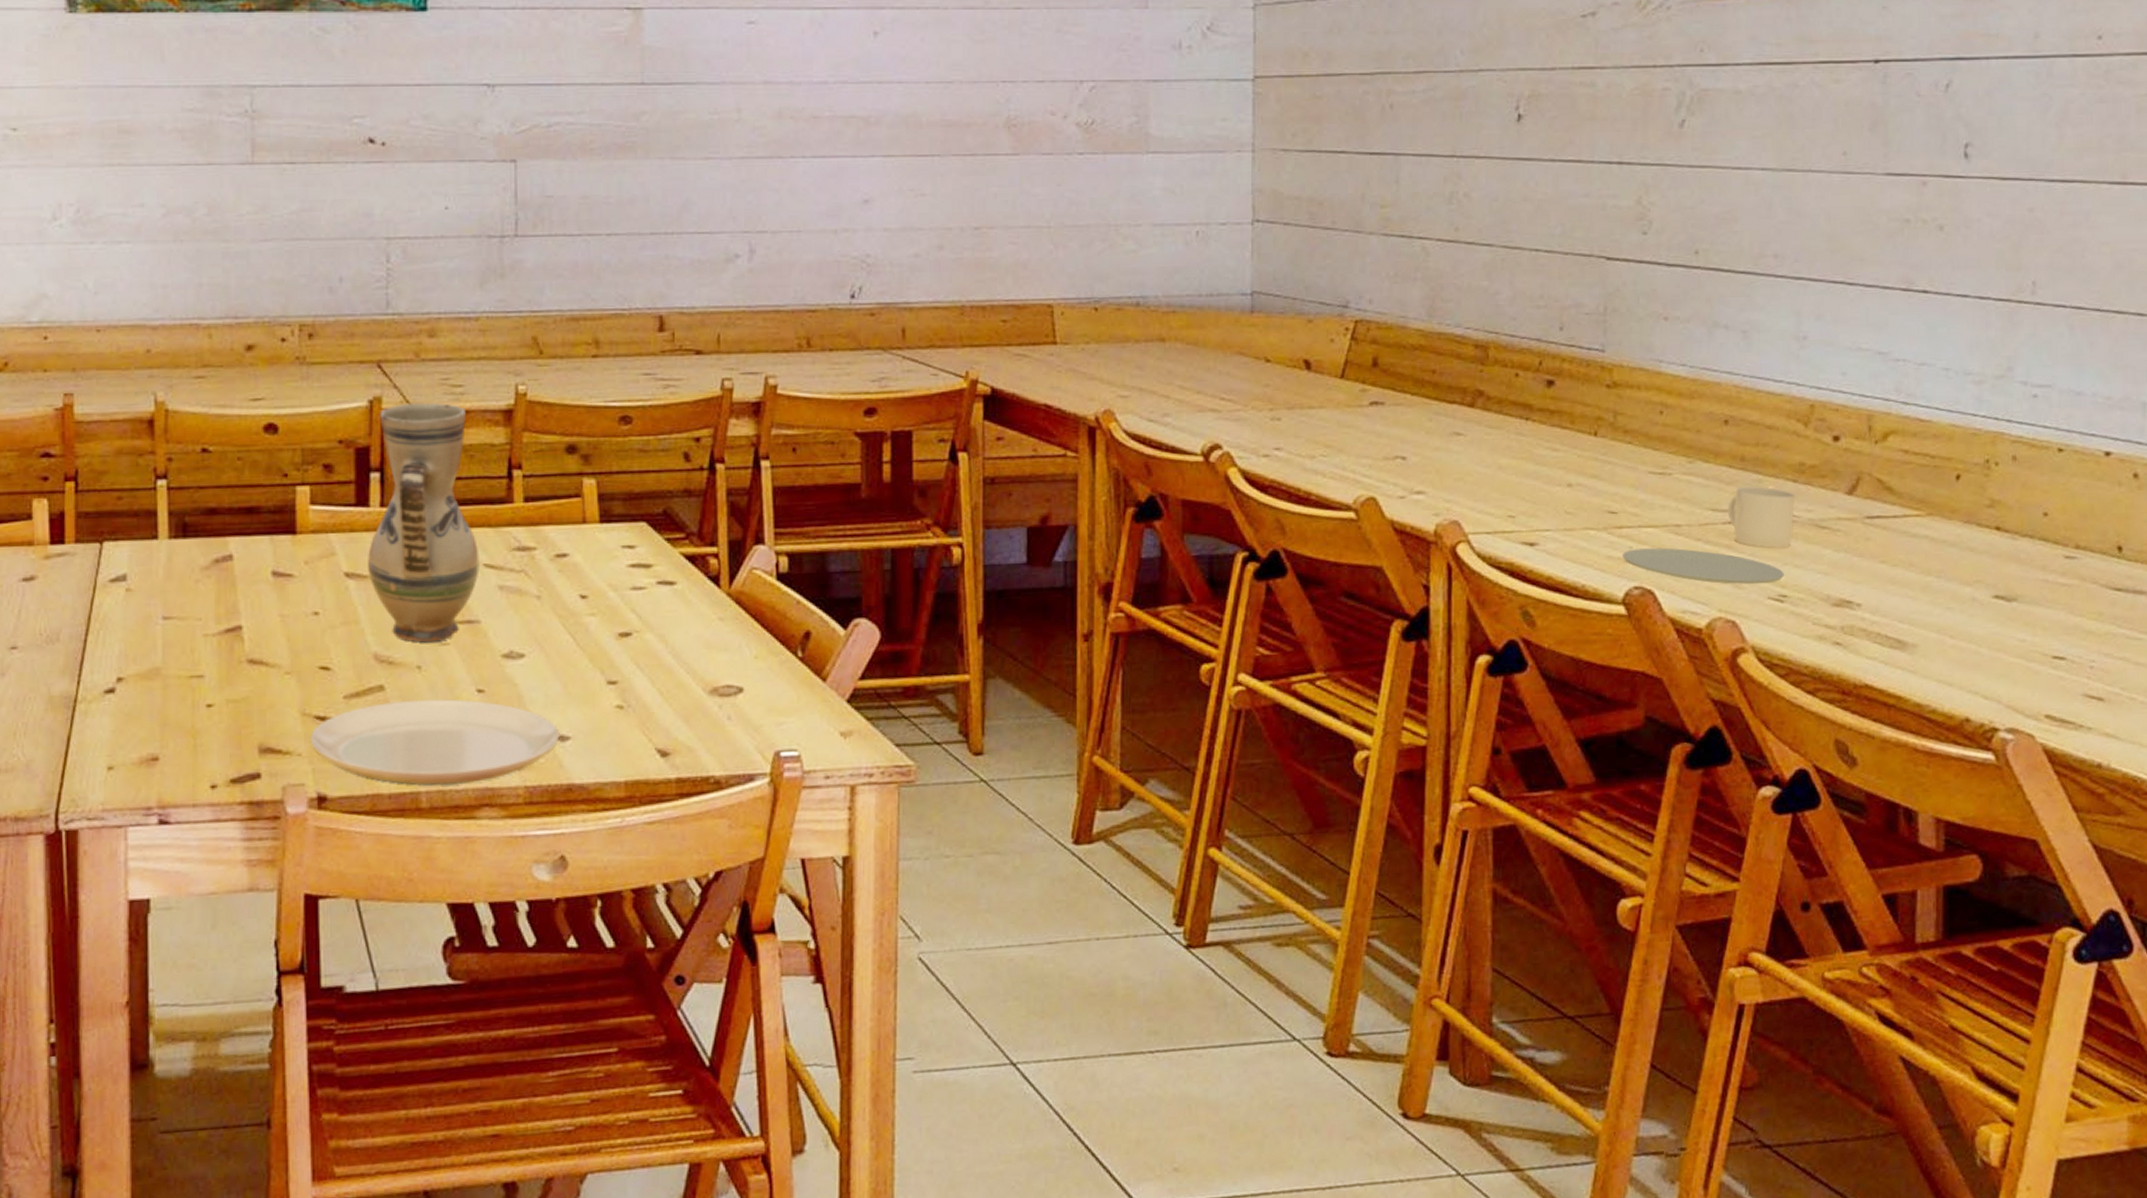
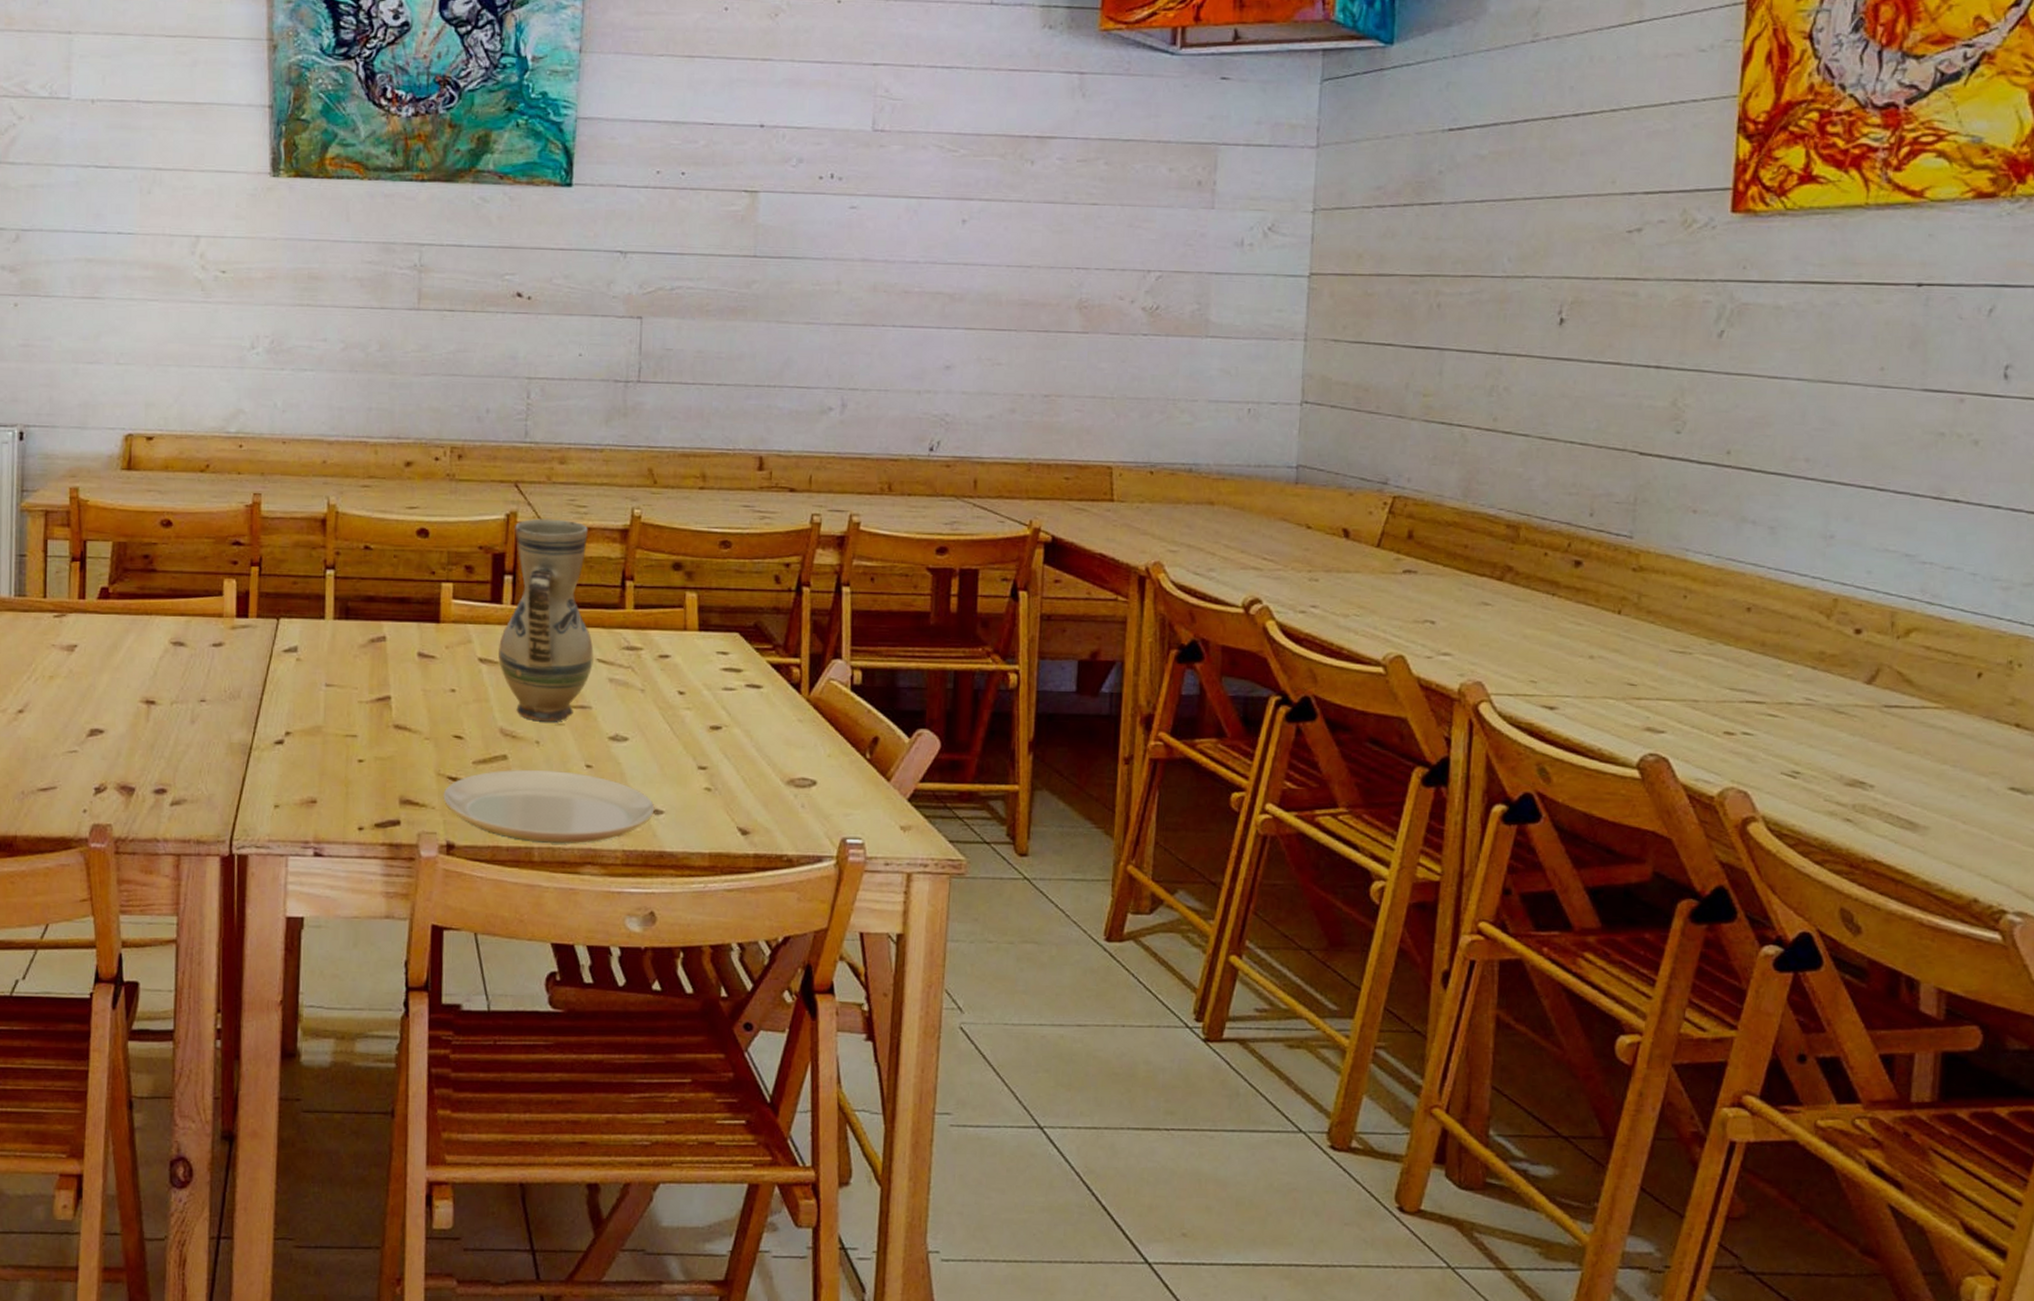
plate: present [1623,547,1784,585] -> none [1639,719,1798,760]
cup: present [1727,487,1795,550] -> none [1745,670,1813,729]

